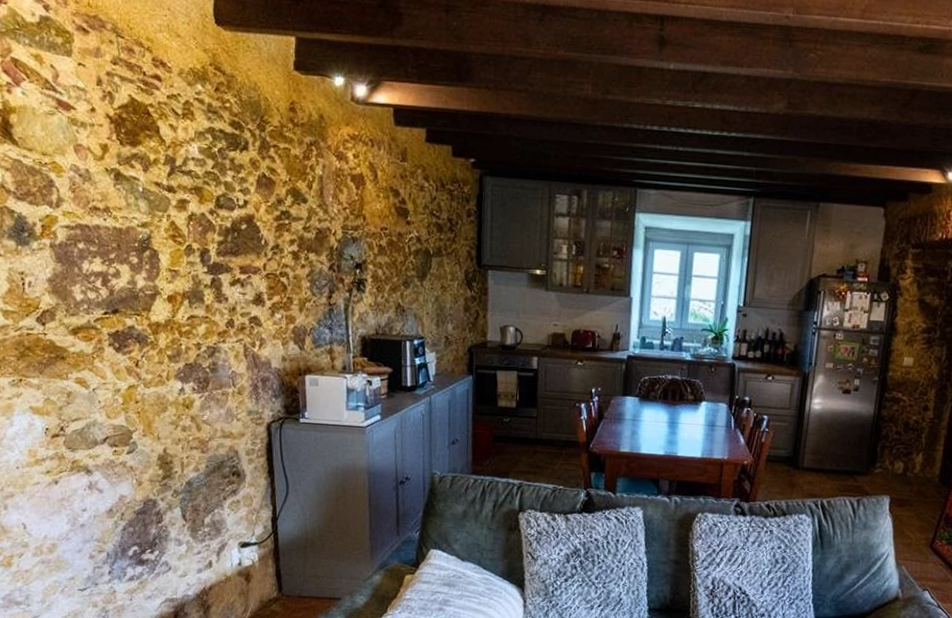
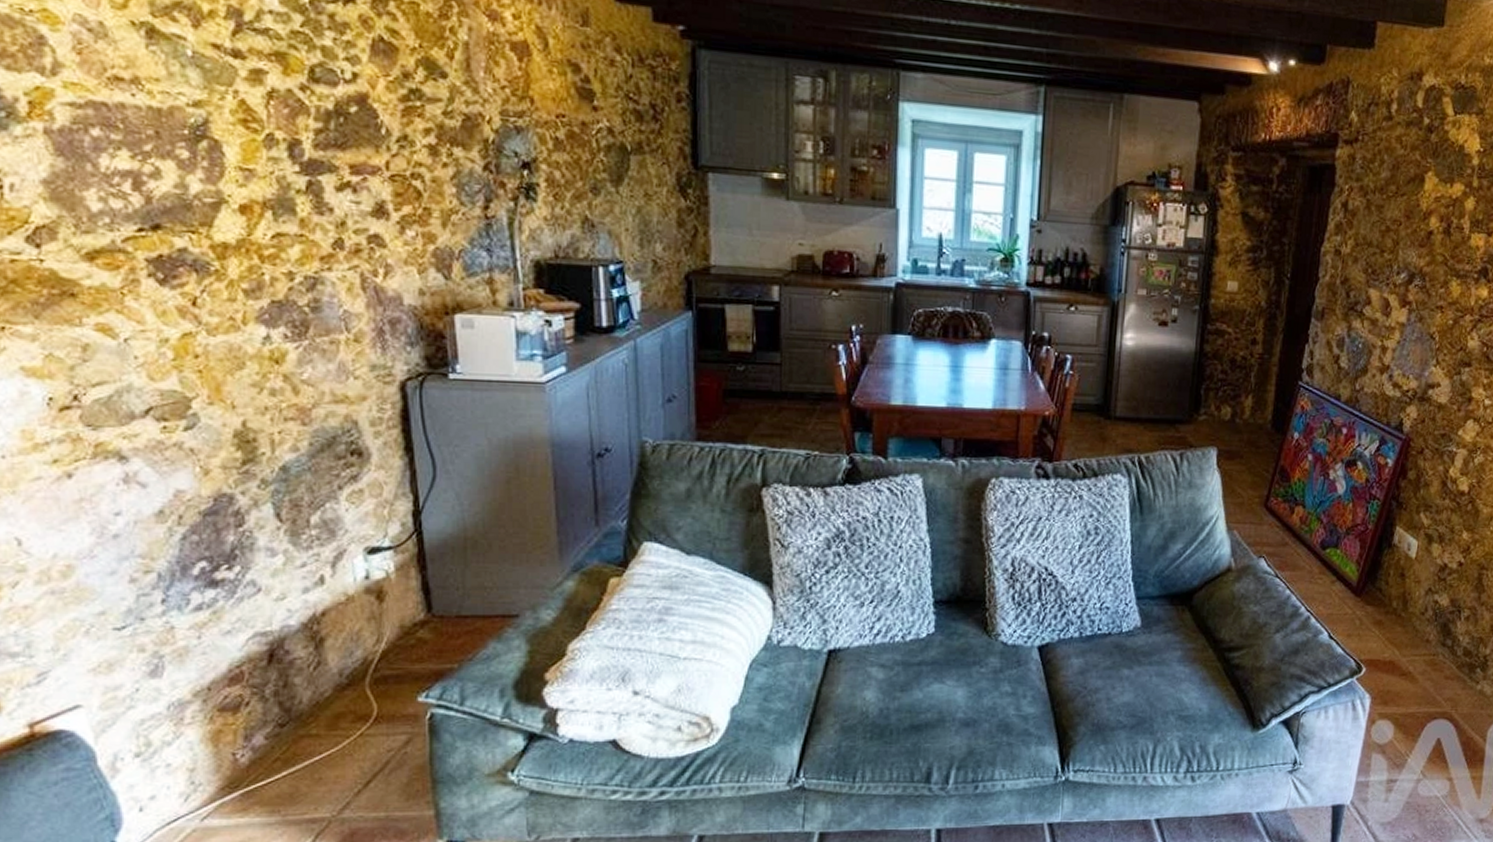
kettle: present [499,324,524,351] -> none [726,244,759,279]

